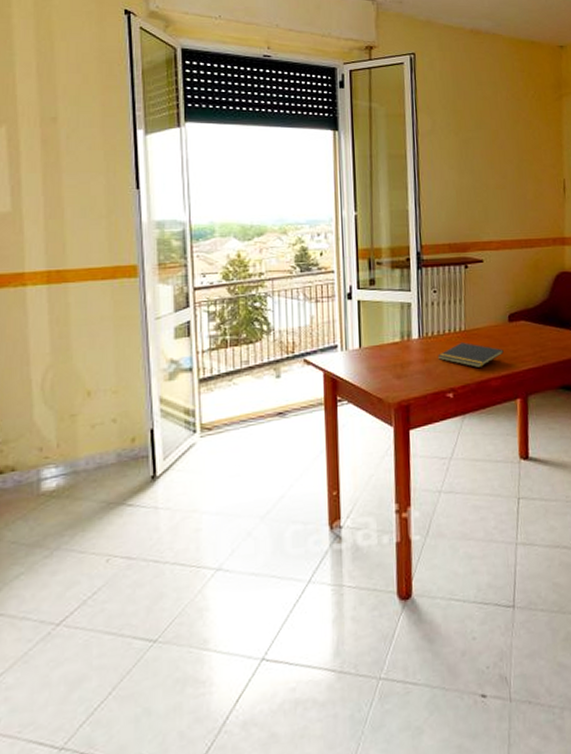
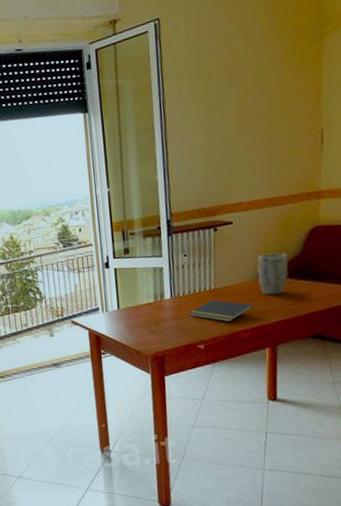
plant pot: none [507,296,537,341] -> present [257,252,288,296]

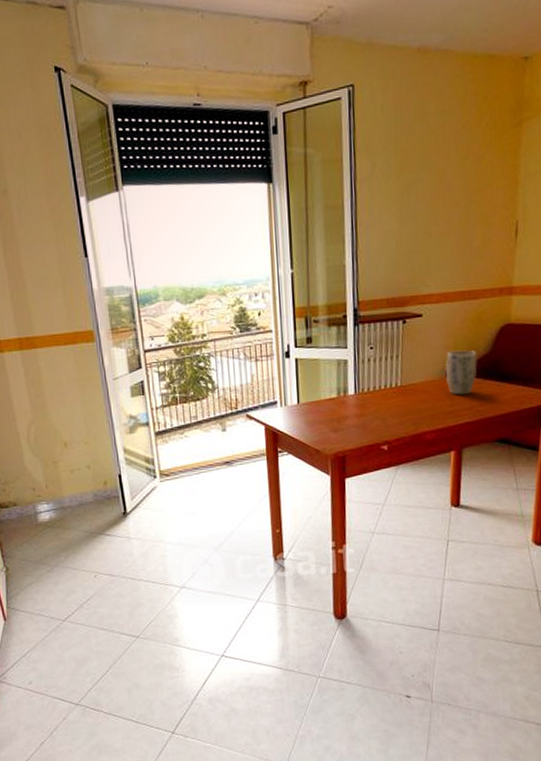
notepad: present [189,299,253,323] -> none [374,397,440,423]

